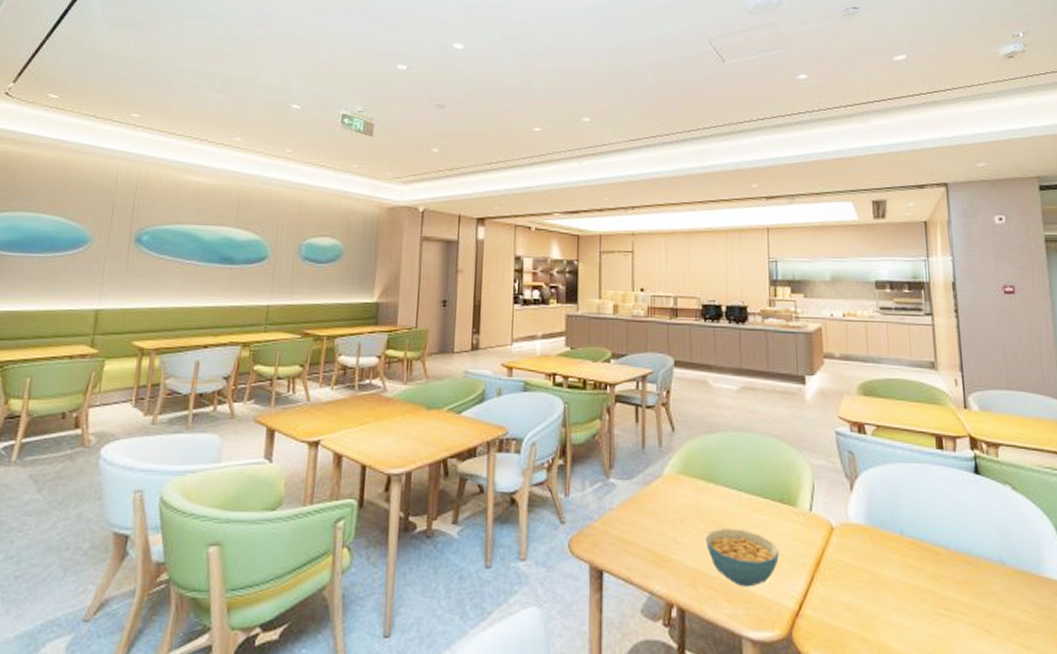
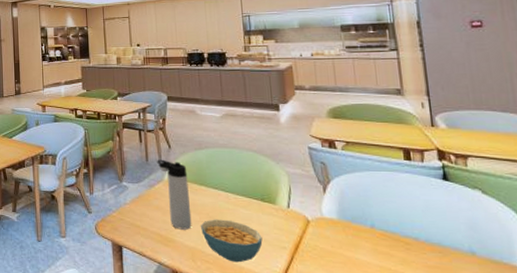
thermos bottle: none [656,446,695,544] -> present [157,159,192,230]

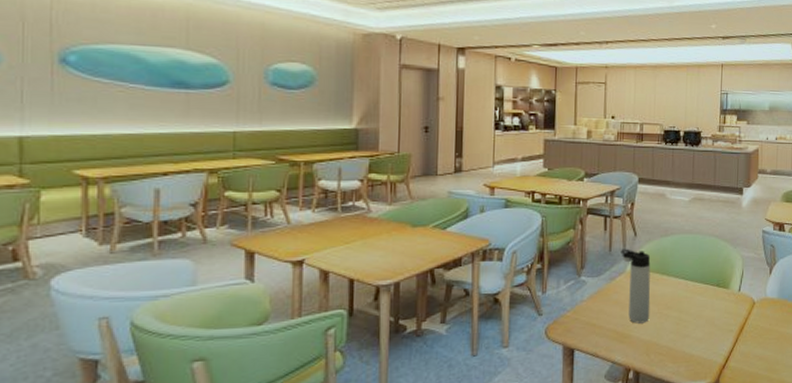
cereal bowl: present [201,219,263,263] -> none [658,308,714,351]

